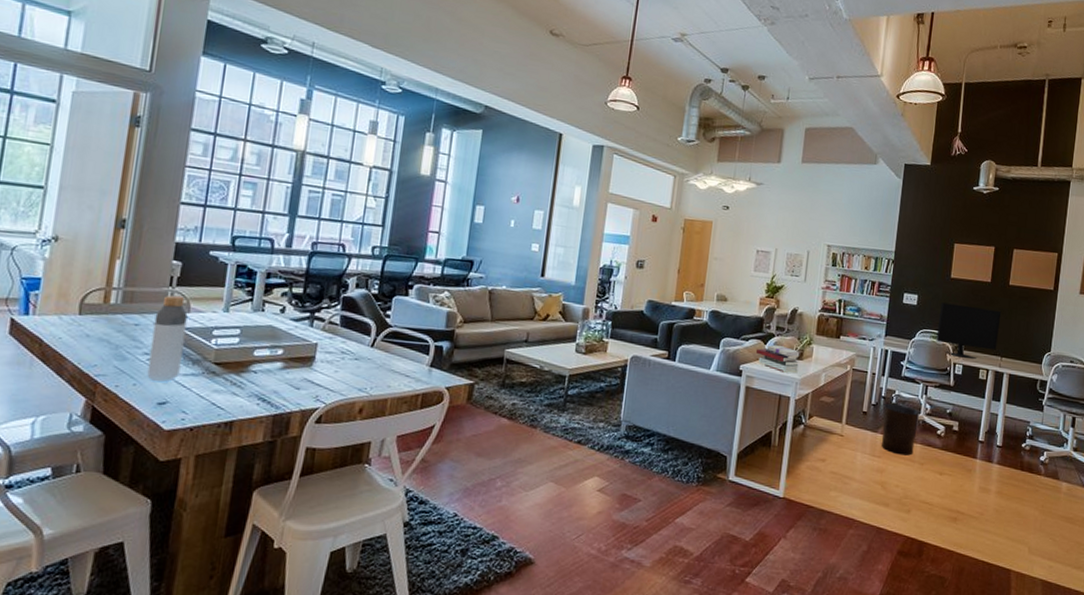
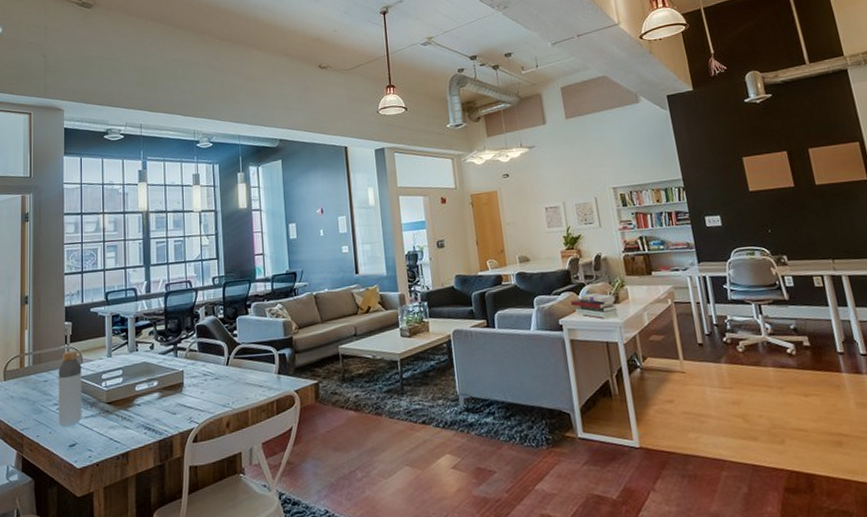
waste bin: present [882,403,921,456] -> none [718,329,767,383]
monitor: present [936,302,1002,359] -> none [747,212,825,269]

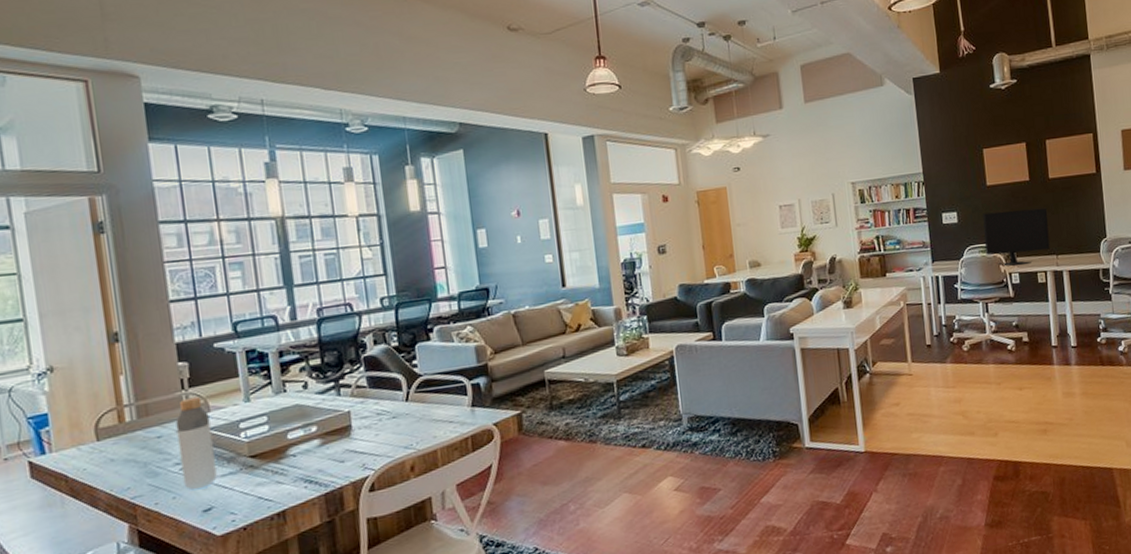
books: present [571,293,618,319] -> none [803,298,851,326]
monitor: none [747,212,825,269] -> present [982,207,1050,266]

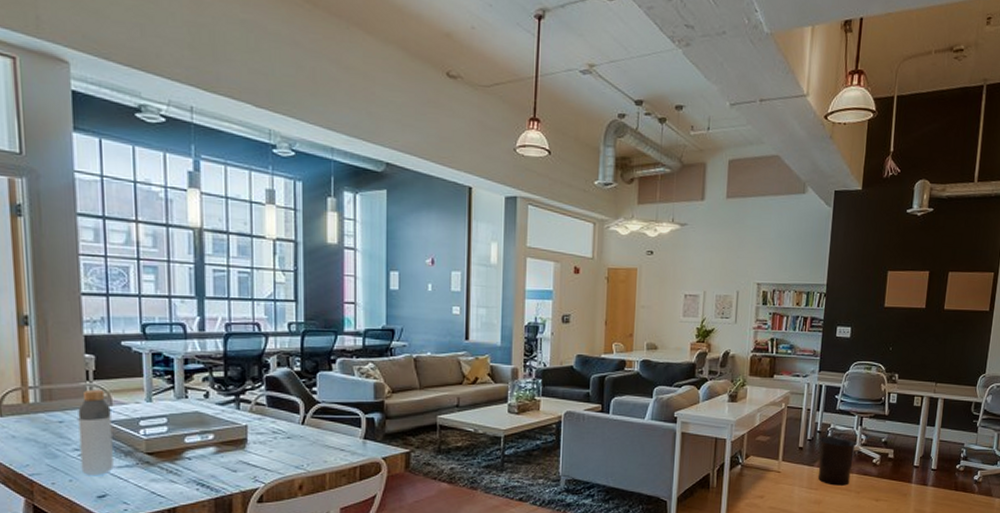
waste bin: none [947,328,988,380] -> present [818,437,856,486]
monitor: present [982,207,1050,266] -> none [870,333,936,386]

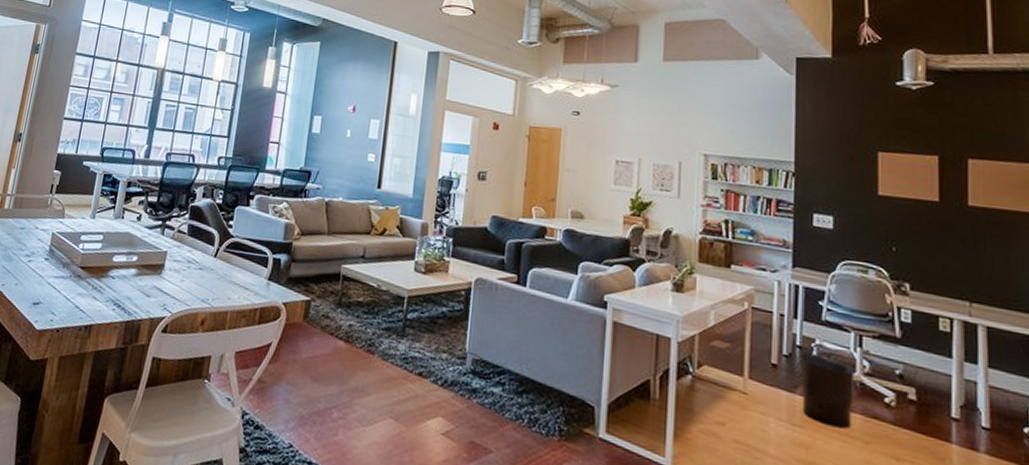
bottle: present [78,389,114,477] -> none [26,201,62,284]

